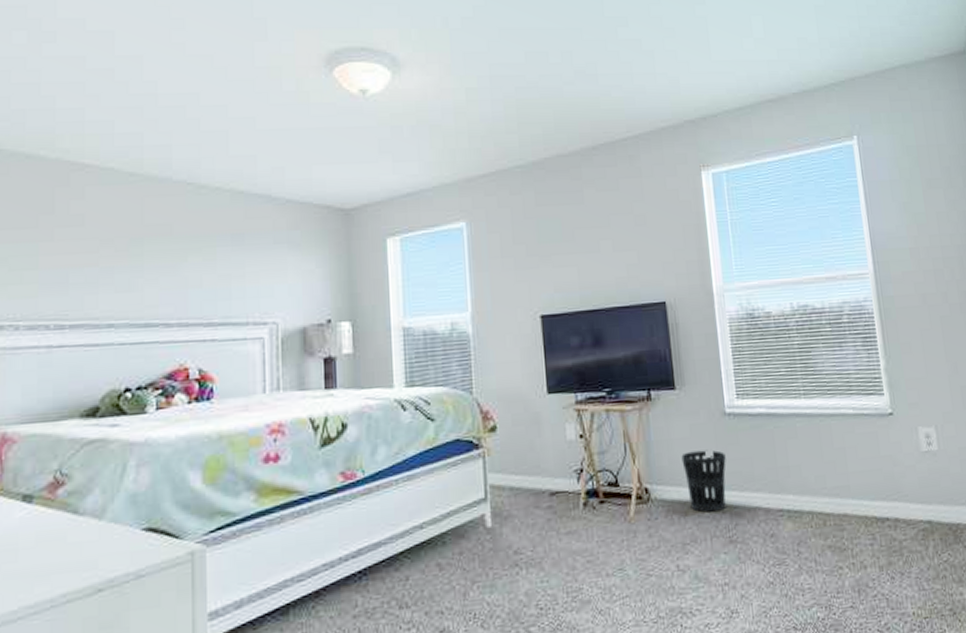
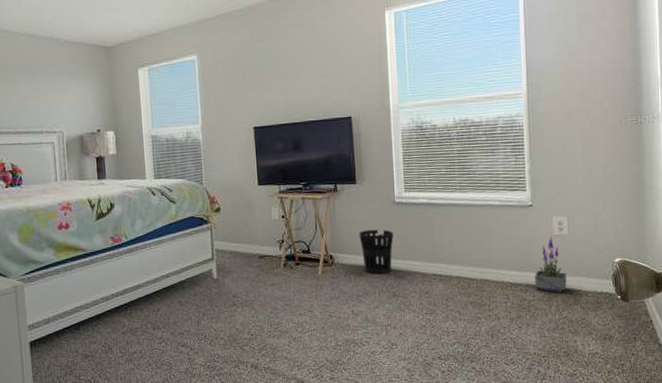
potted plant: none [904,451,944,528] -> present [535,235,567,292]

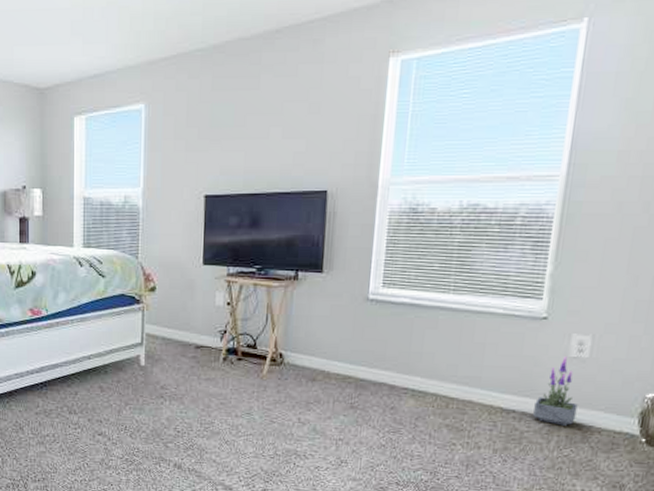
wastebasket: present [359,229,394,274] -> none [318,328,361,381]

